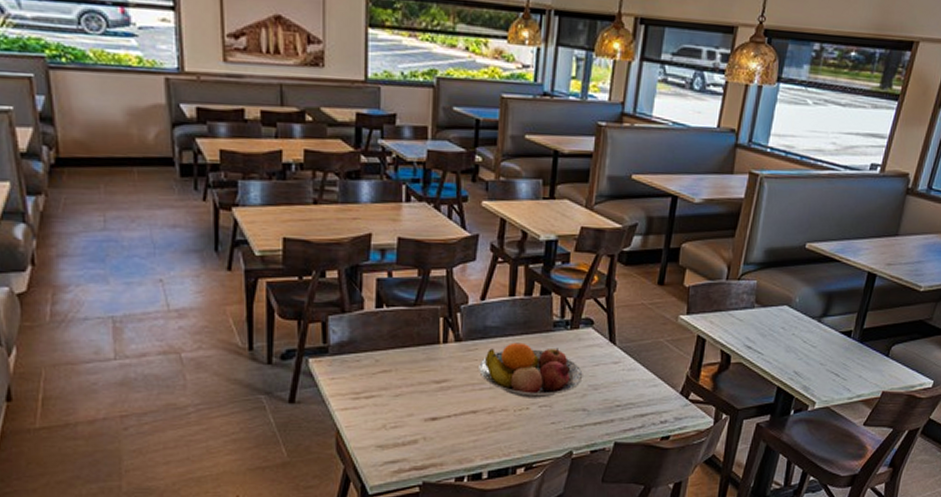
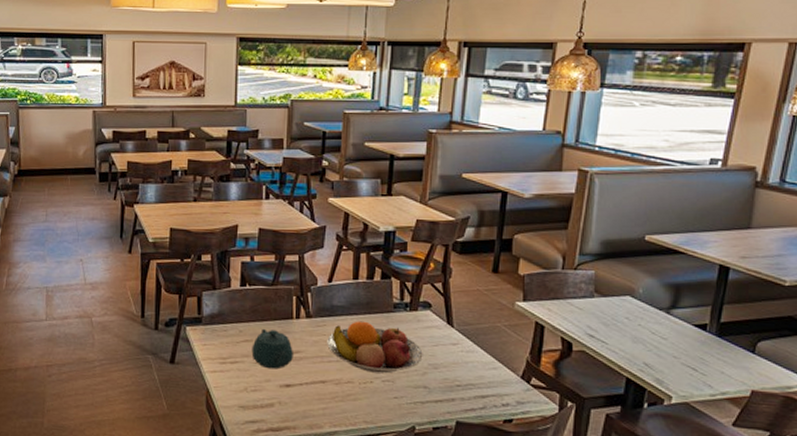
teapot: none [390,356,440,402] -> present [251,328,293,370]

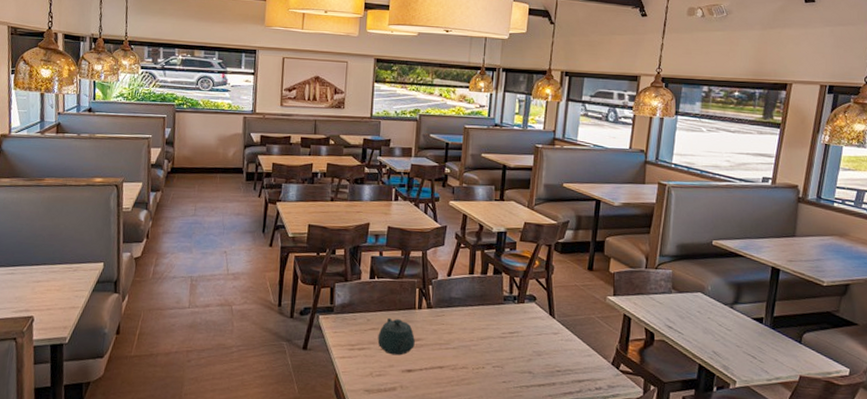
fruit bowl: present [327,321,423,374] -> none [445,311,529,360]

